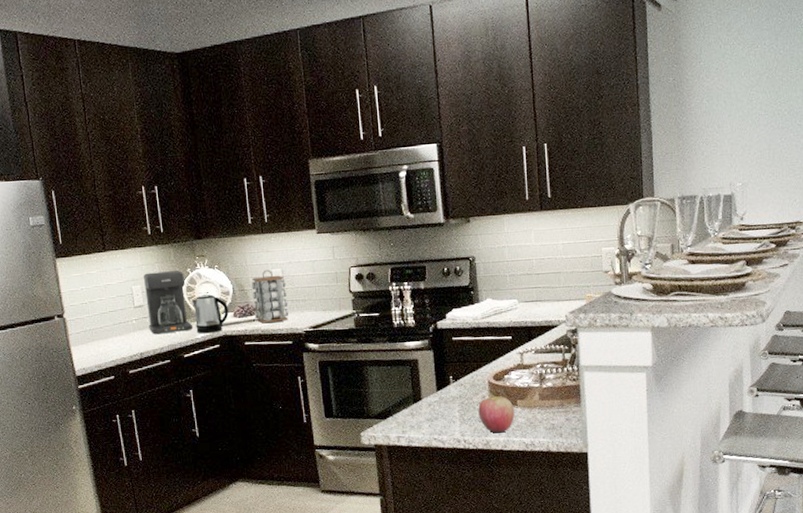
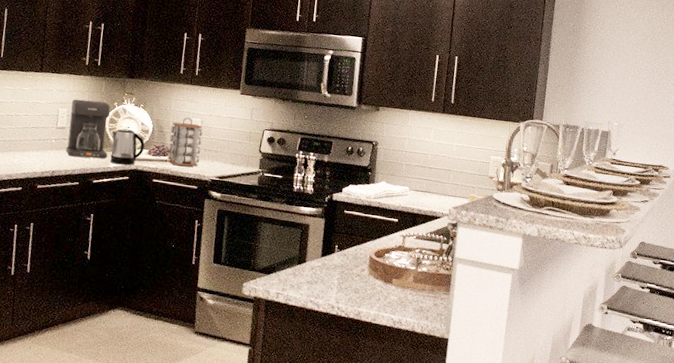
apple: present [478,393,515,432] -> none [355,267,389,306]

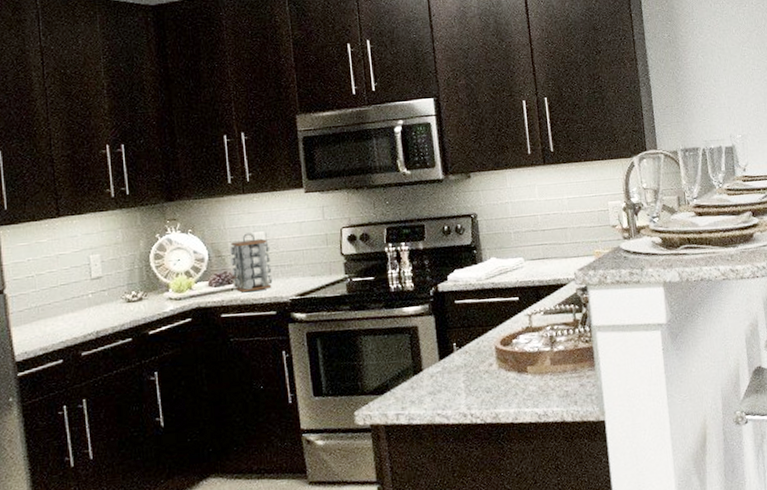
coffee maker: present [66,99,110,159] -> none [104,236,160,310]
kettle: present [110,128,145,166] -> none [160,262,203,307]

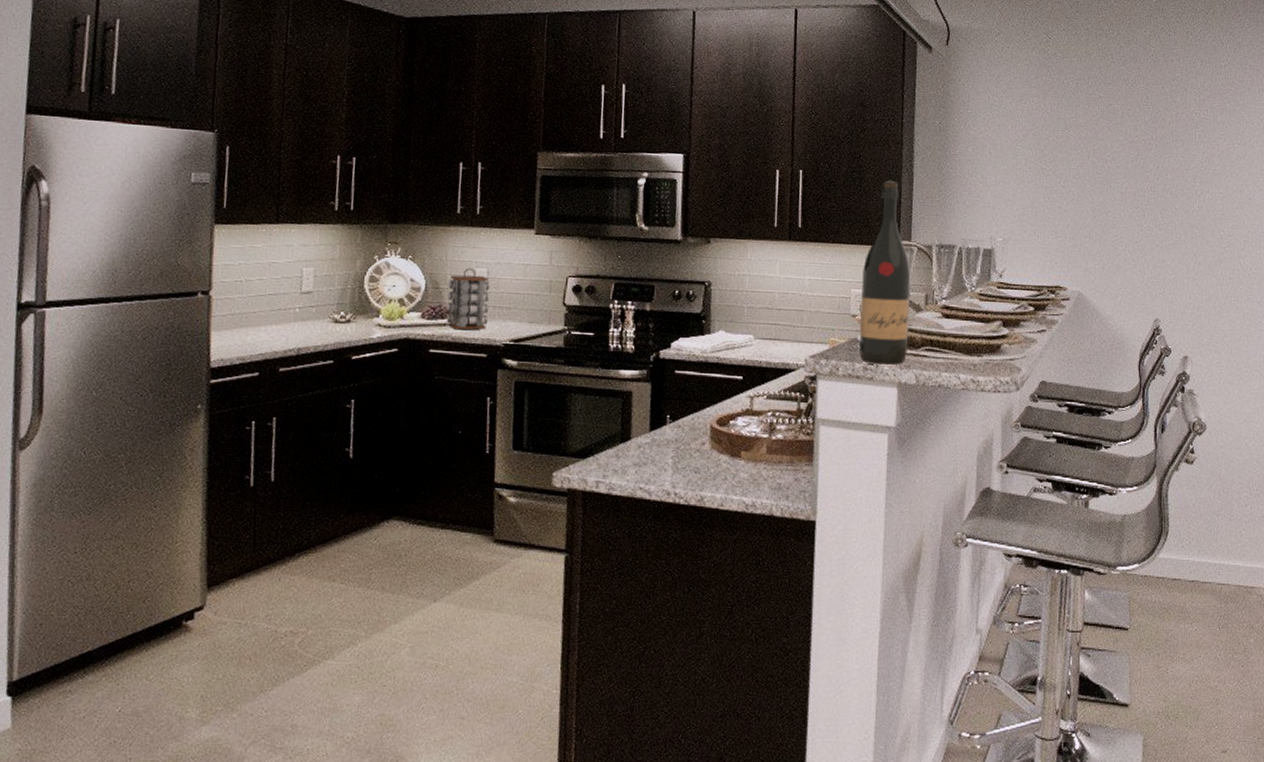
wine bottle: none [616,95,669,269] -> present [859,180,911,366]

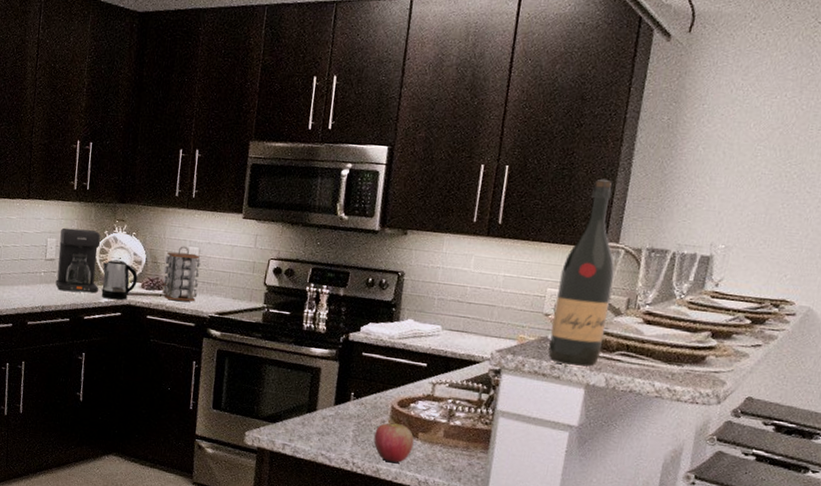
coffee maker: none [314,254,369,329] -> present [55,227,101,294]
kettle: none [372,288,416,334] -> present [101,259,138,300]
apple: none [695,440,737,487] -> present [373,419,414,463]

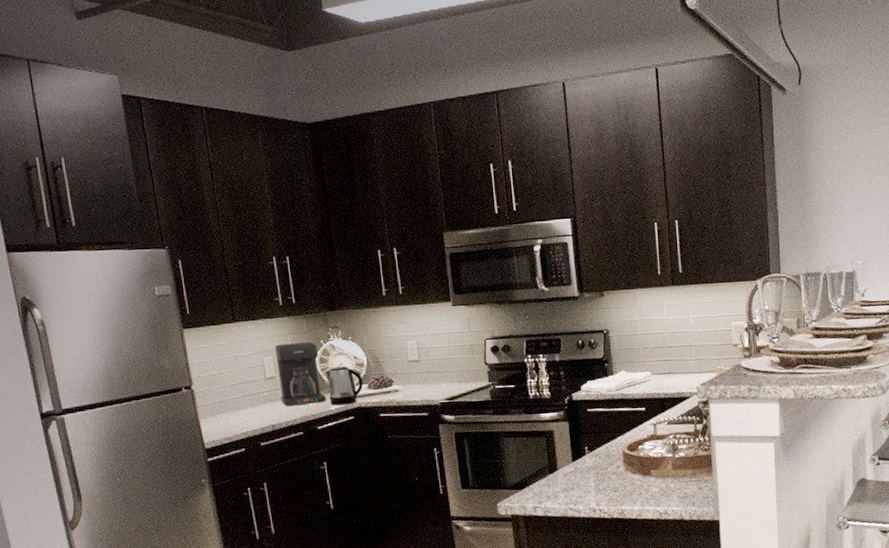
spice rack: present [161,246,201,302] -> none [386,341,425,396]
apple: present [373,419,414,463] -> none [613,463,649,502]
wine bottle: present [548,178,615,367] -> none [740,219,786,386]

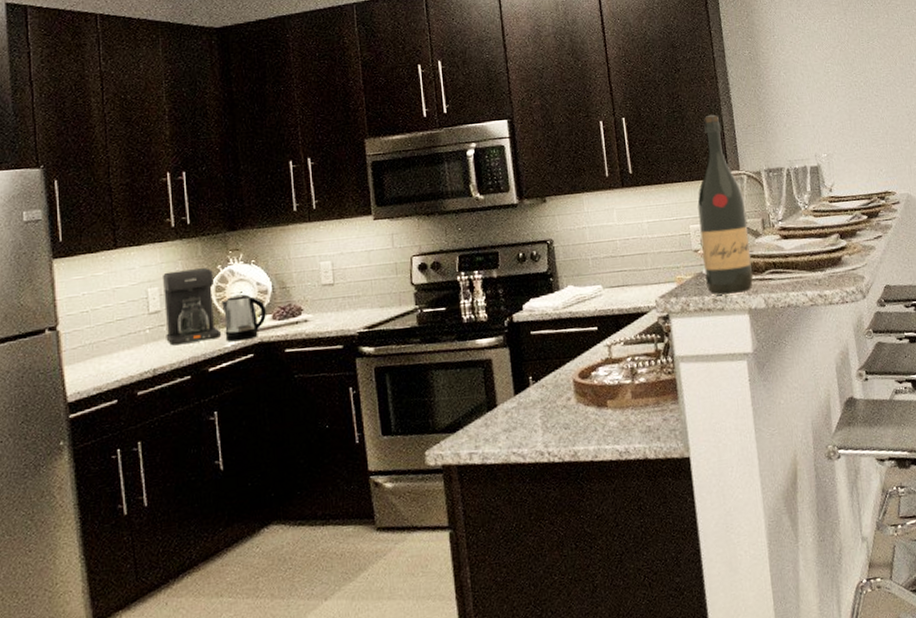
wine bottle: none [740,219,786,386] -> present [697,114,754,295]

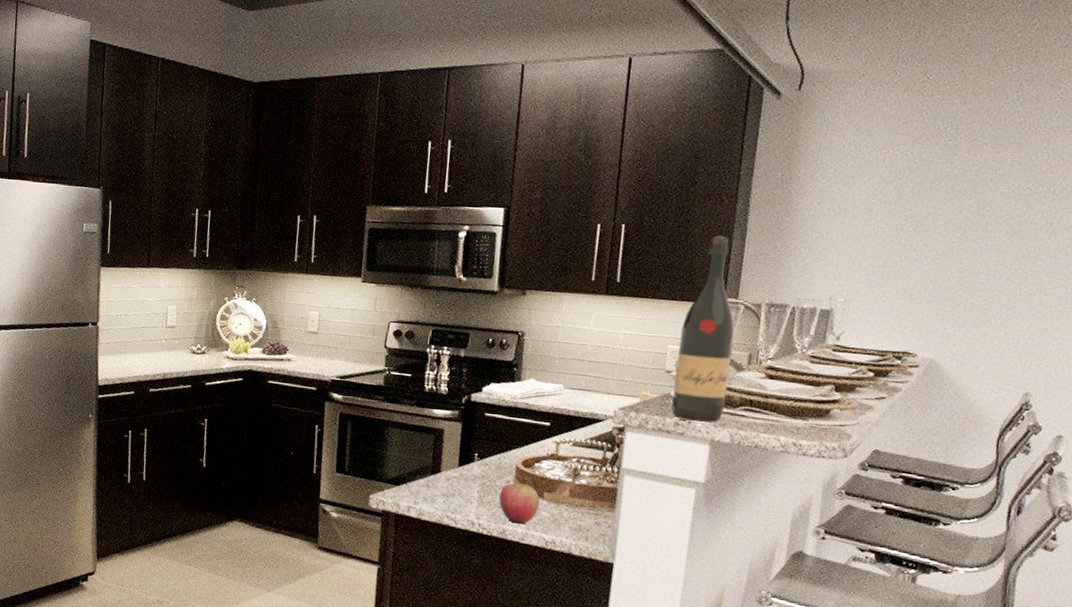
coffee maker: present [163,268,221,346] -> none [176,295,221,360]
kettle: present [222,294,266,342] -> none [222,325,258,366]
apple: none [563,394,605,441] -> present [499,479,540,523]

